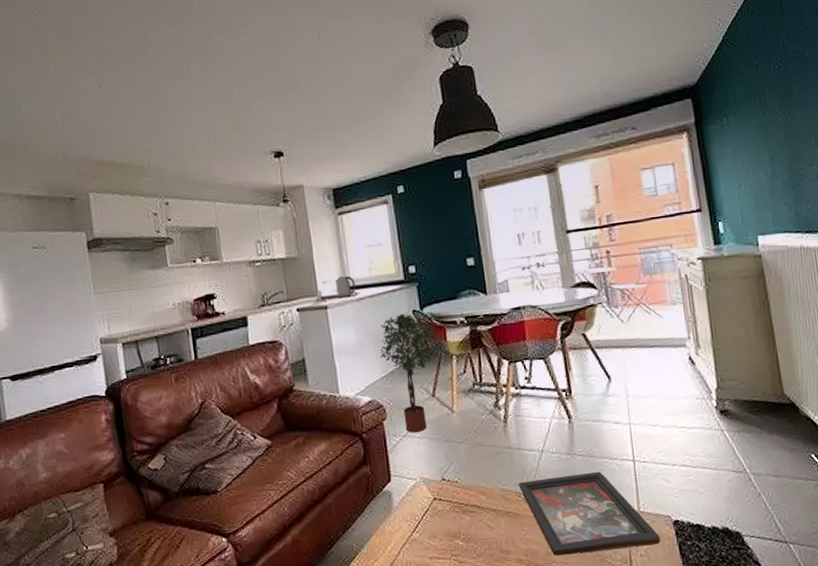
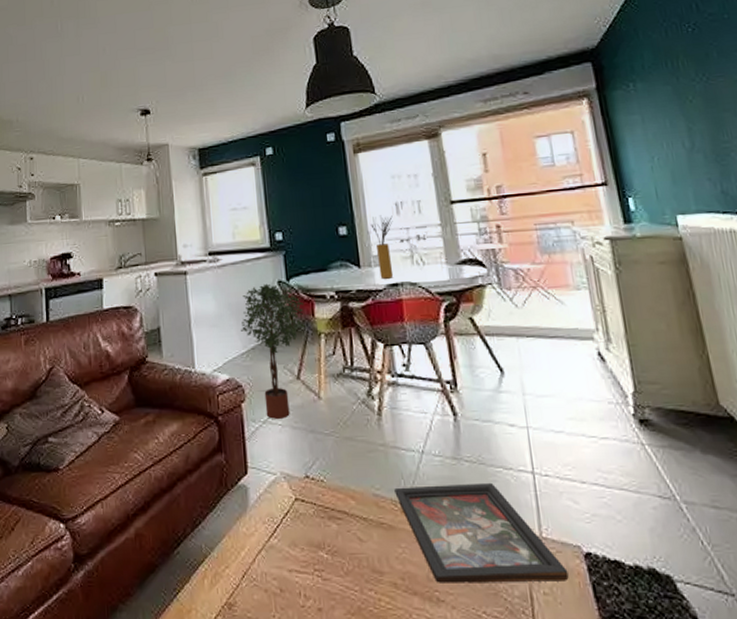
kettle: present [335,275,356,299] -> none [197,240,218,264]
vase: none [495,246,517,304] -> present [370,215,394,279]

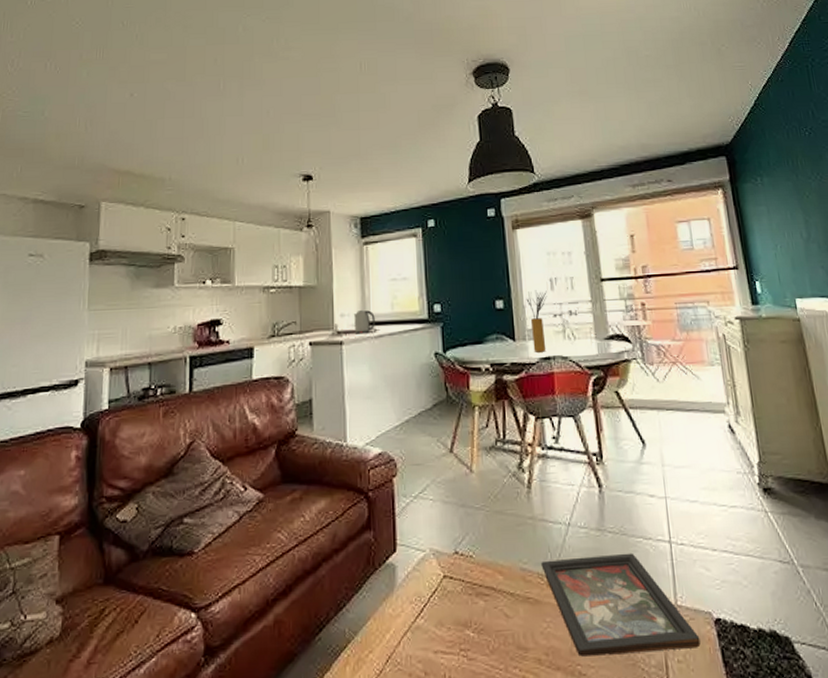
kettle: none [197,240,218,264] -> present [354,309,375,334]
potted tree: present [241,283,305,419] -> none [396,355,460,494]

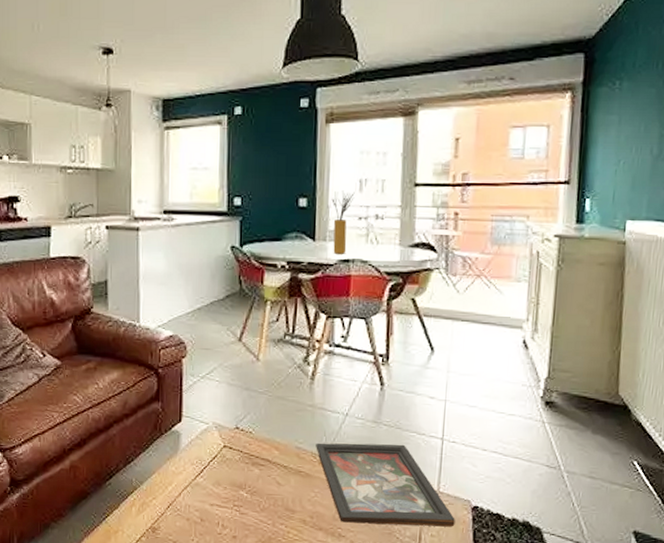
kettle: present [354,309,375,334] -> none [151,197,173,222]

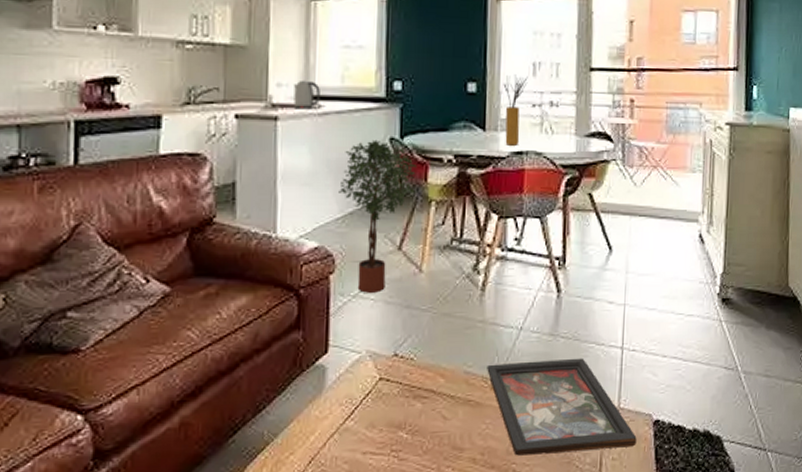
kettle: none [151,197,173,222] -> present [293,80,320,110]
potted tree: none [189,247,254,376] -> present [339,139,416,293]

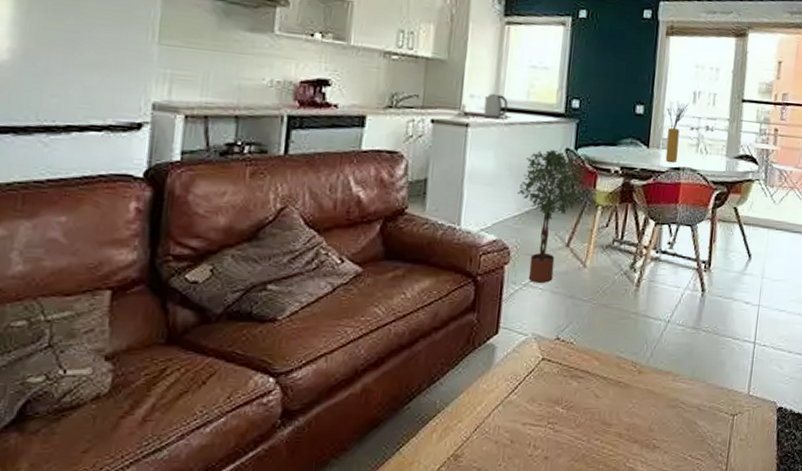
decorative tray: present [487,358,637,456] -> none [636,349,762,433]

